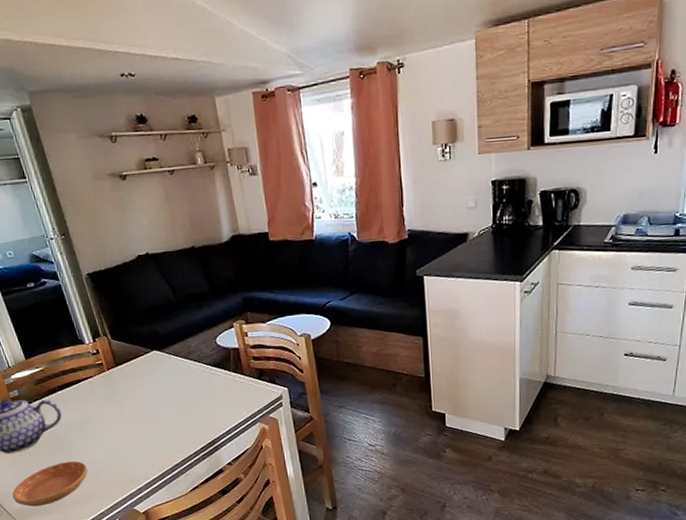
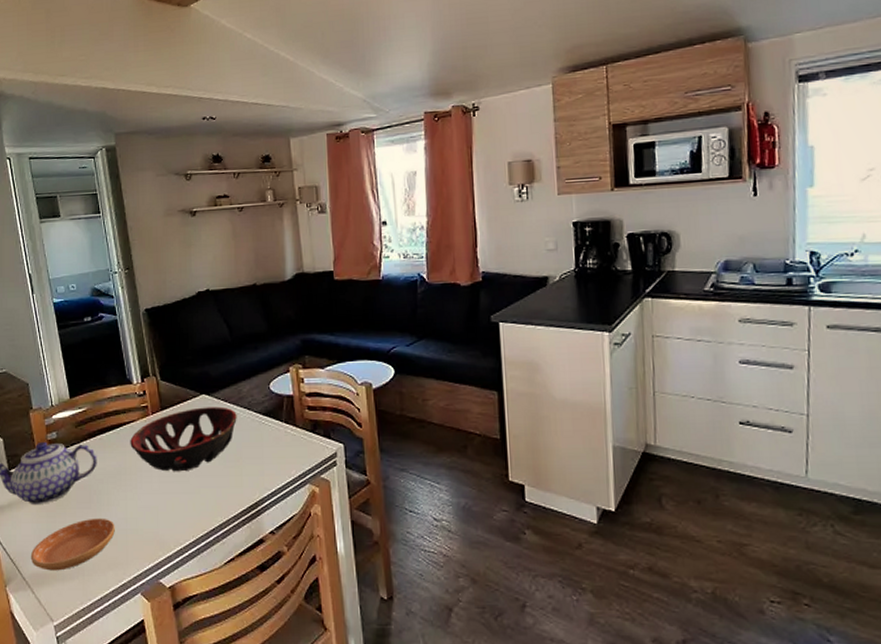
decorative bowl: none [90,360,189,419] -> present [130,406,237,472]

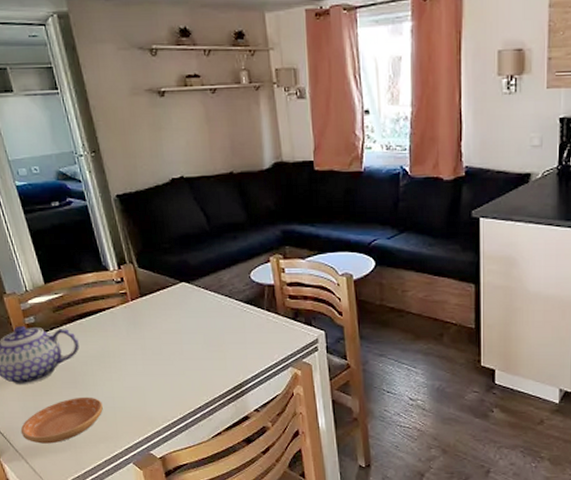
decorative bowl: present [130,406,237,472] -> none [111,294,219,355]

